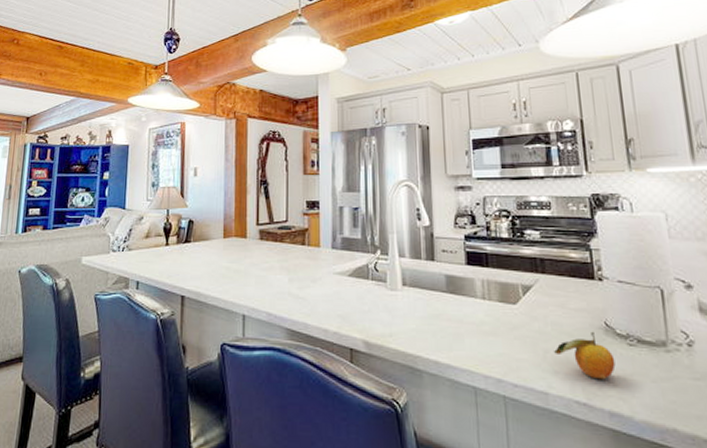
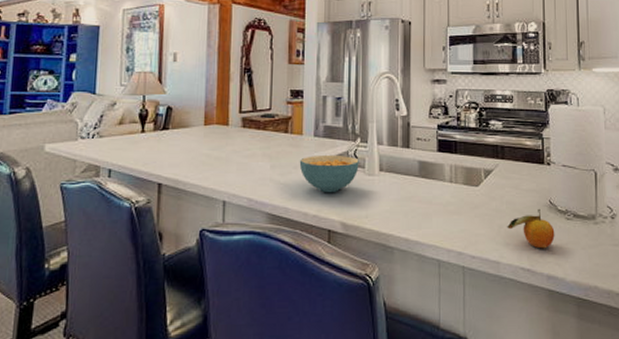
cereal bowl: none [317,267,380,309] -> present [299,154,359,193]

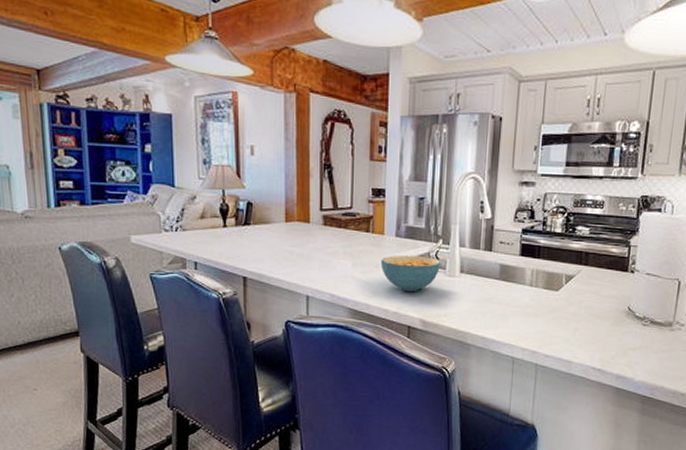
fruit: present [506,208,555,249] -> none [582,314,630,352]

